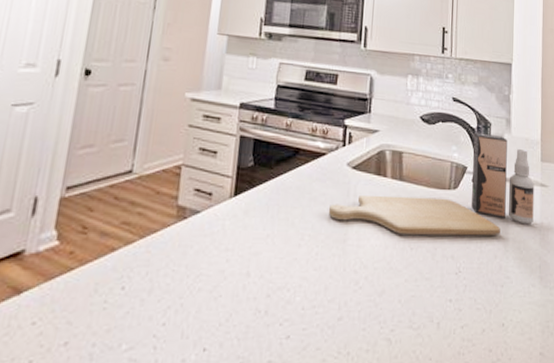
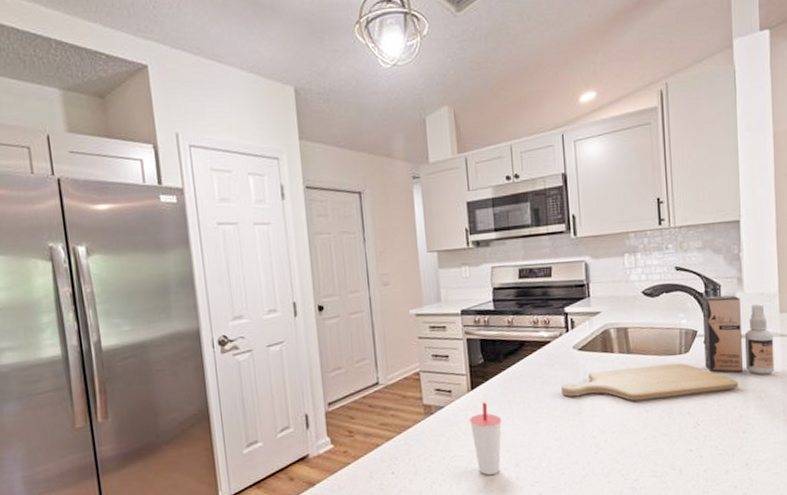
cup: none [224,213,262,304] -> present [469,402,502,475]

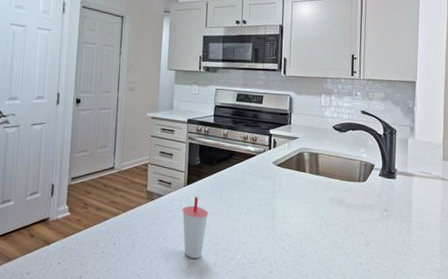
chopping board: present [560,363,738,401] -> none [259,185,404,217]
spray bottle: present [701,295,775,375] -> none [379,138,436,210]

